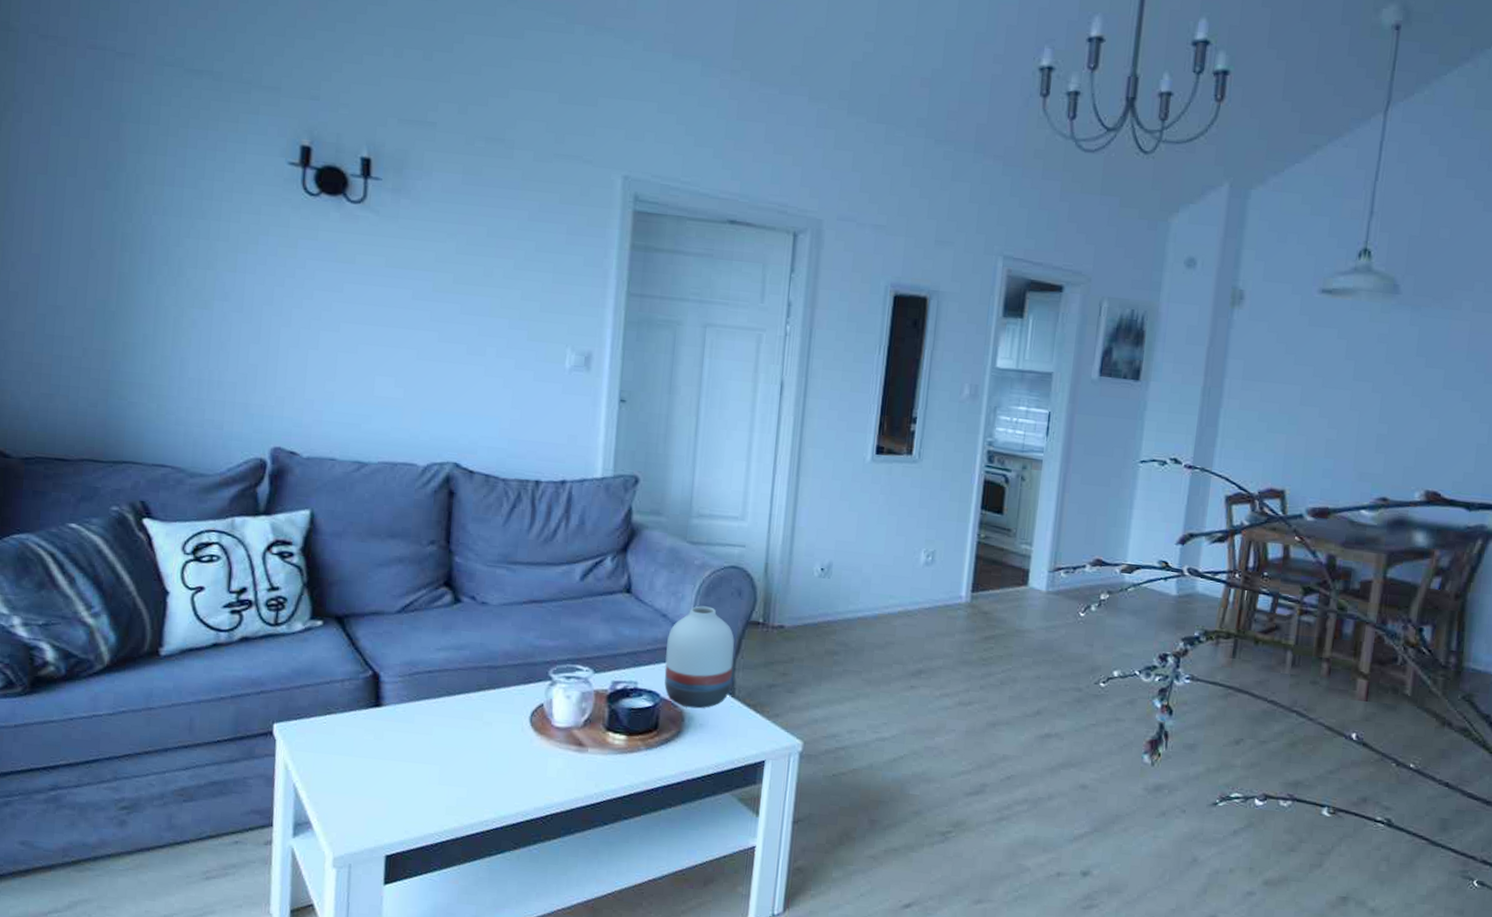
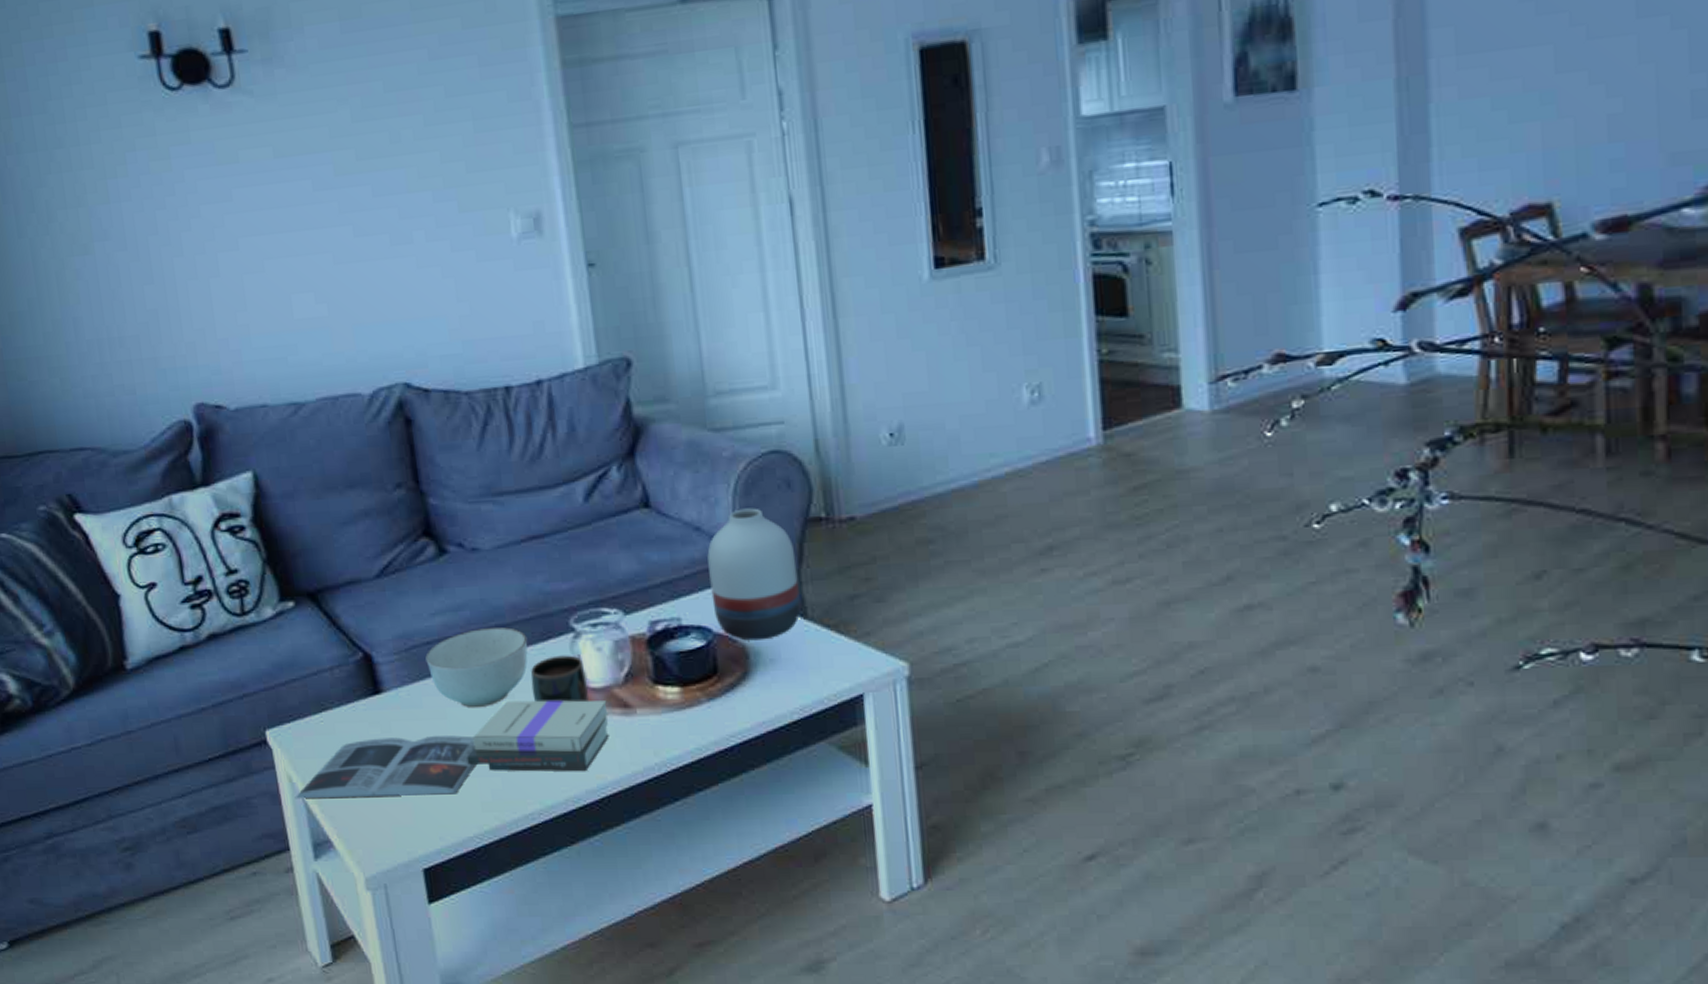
magazine: none [287,742,452,797] -> present [294,735,476,799]
bowl: none [424,666,513,730] -> present [425,626,528,707]
books: none [441,727,566,793] -> present [466,700,609,772]
mug: none [507,697,554,738] -> present [530,655,590,703]

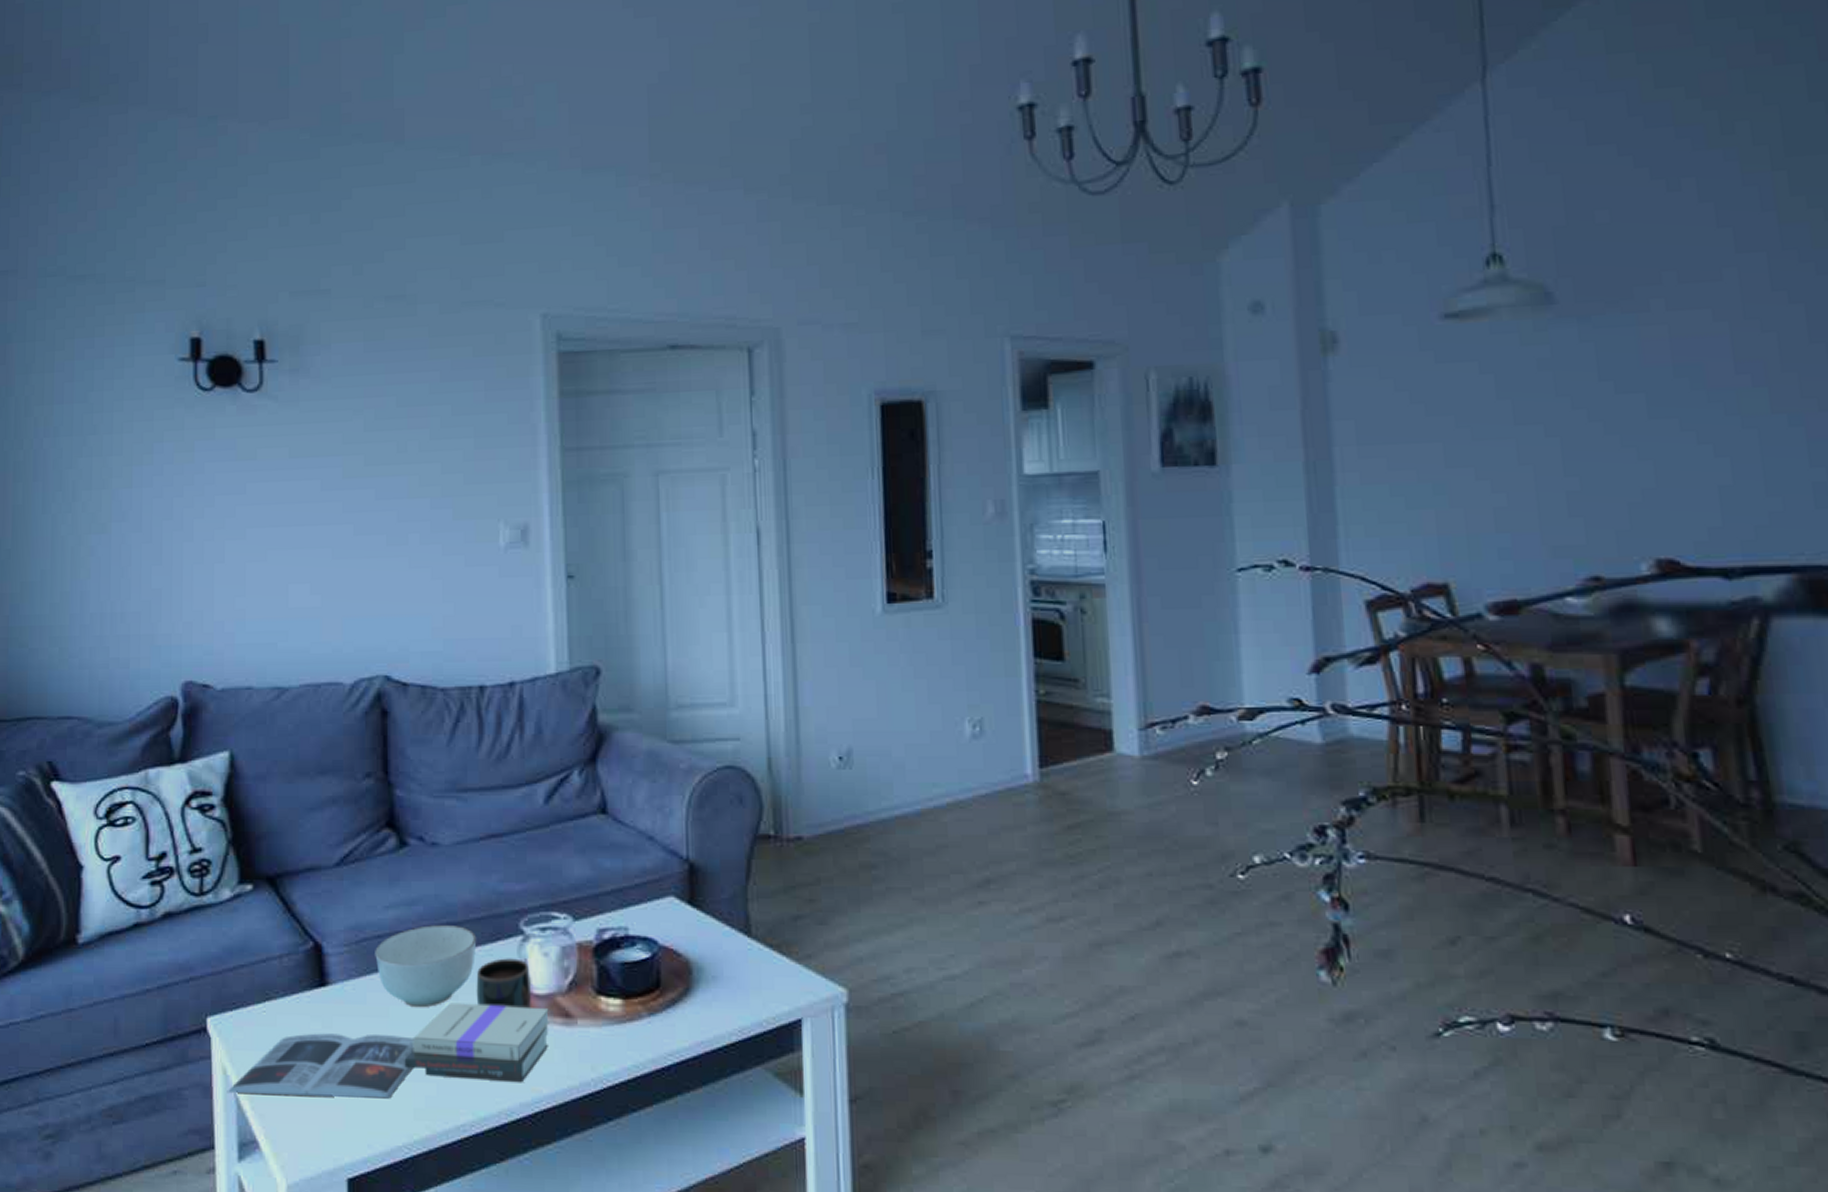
vase: present [707,508,801,641] -> none [658,821,745,956]

